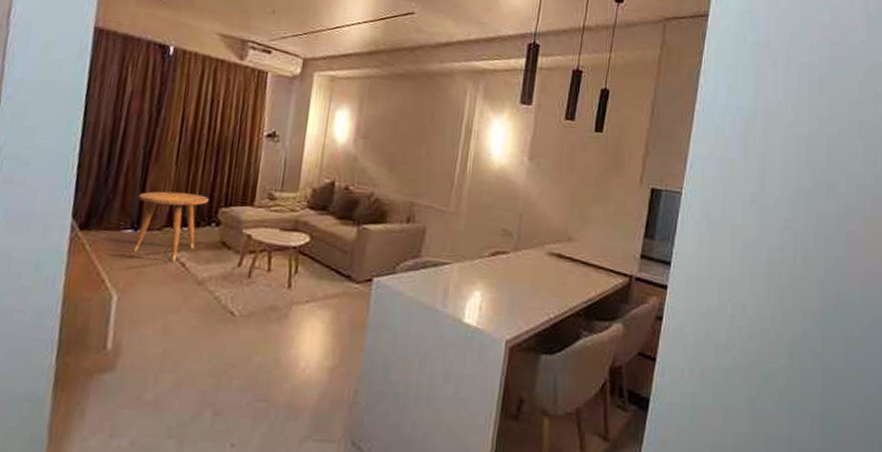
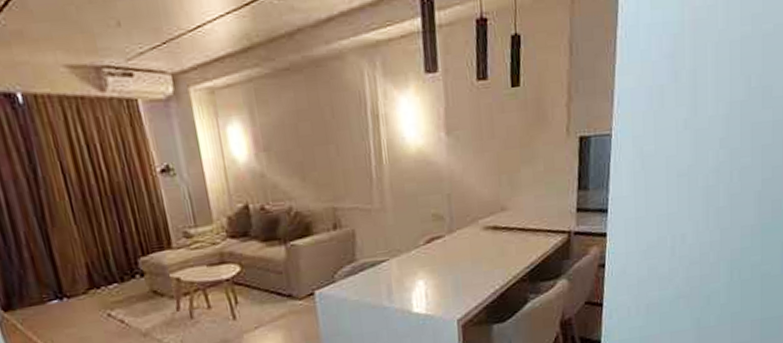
side table: present [133,191,210,262] -> none [48,249,127,321]

